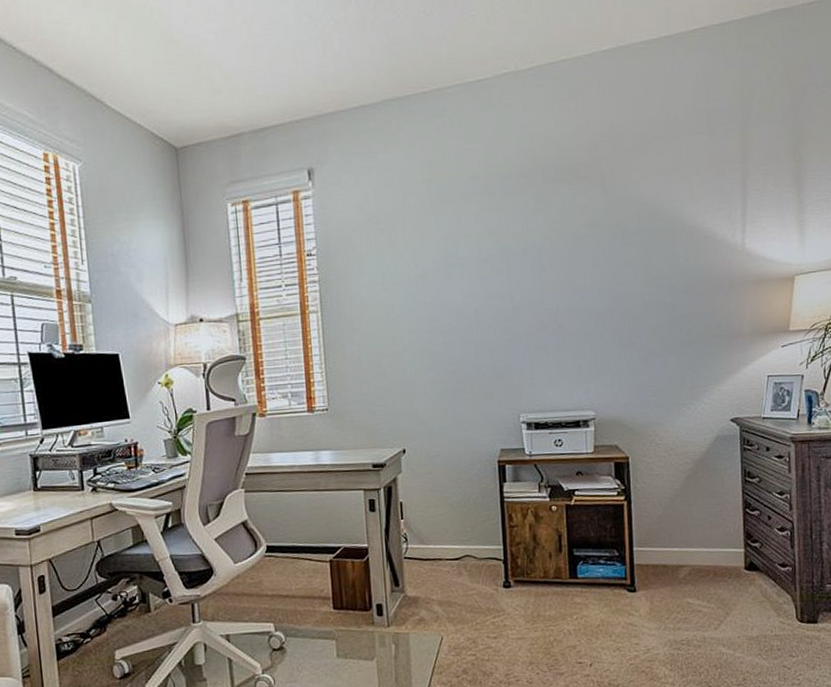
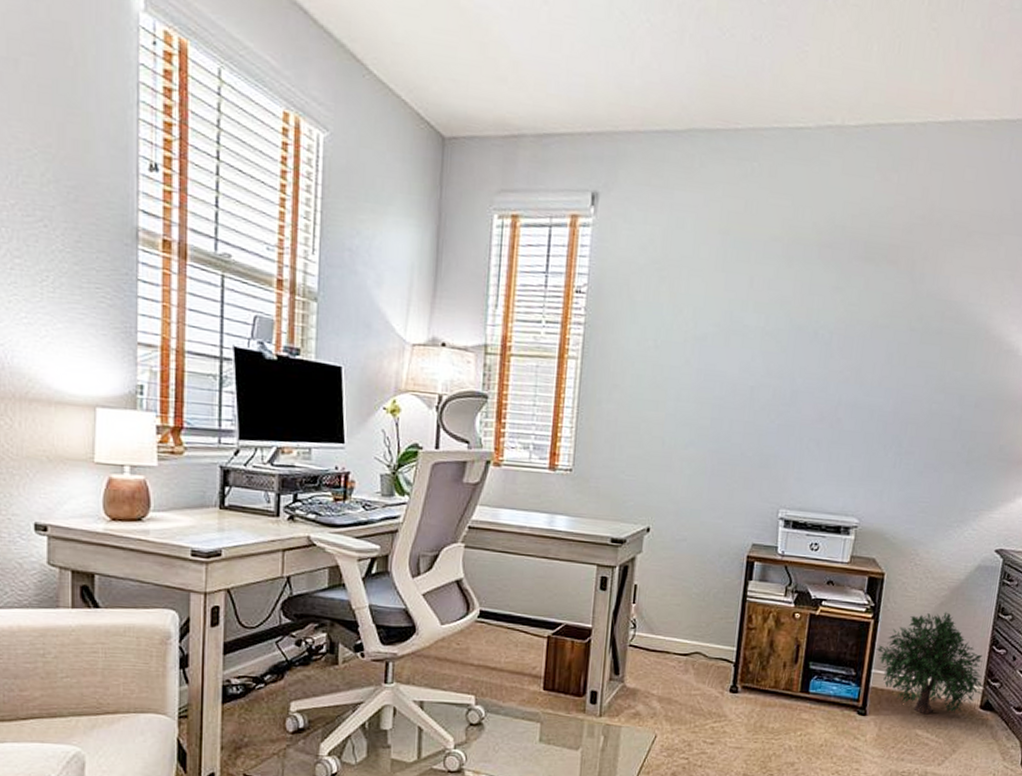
tree: none [633,484,746,583] -> present [875,612,985,715]

